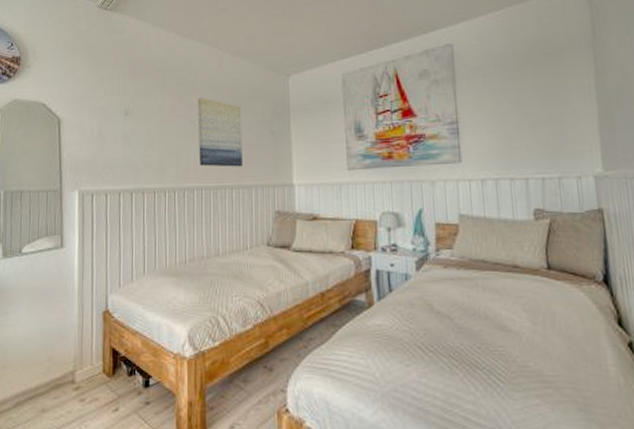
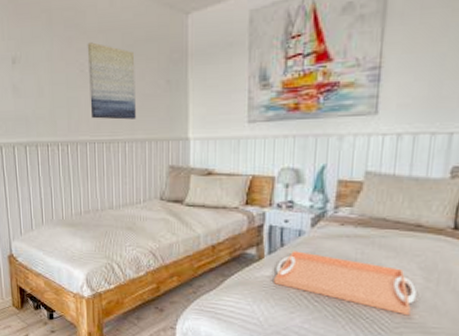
serving tray: none [386,296,528,364] -> present [274,251,418,316]

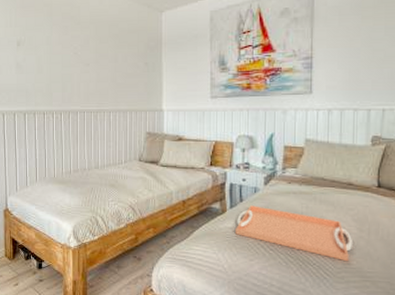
wall art: present [87,42,136,120] -> none [80,31,119,94]

